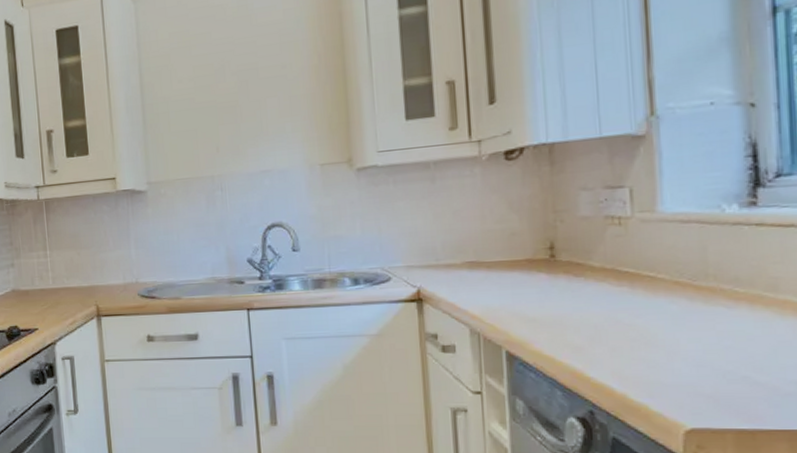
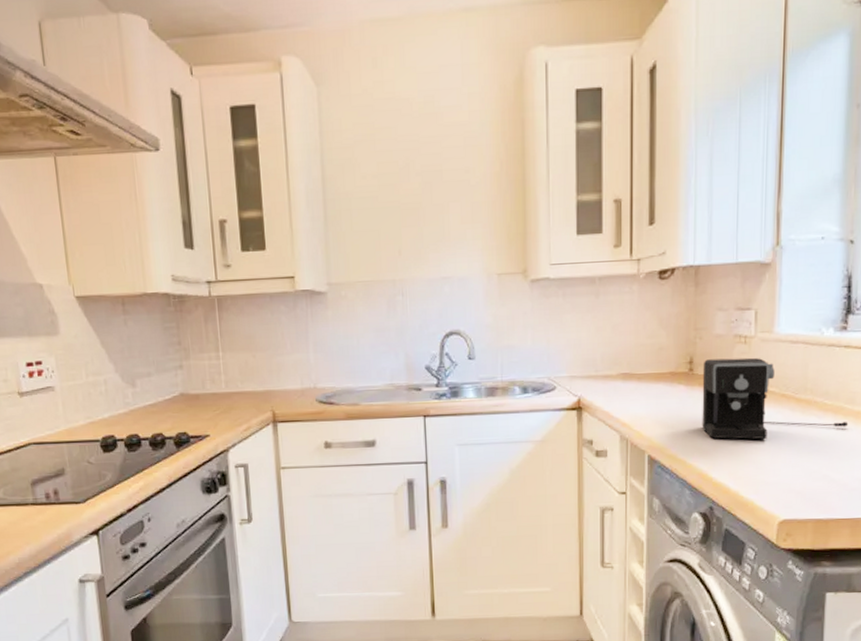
coffee maker: none [567,240,772,335] -> present [702,357,849,440]

